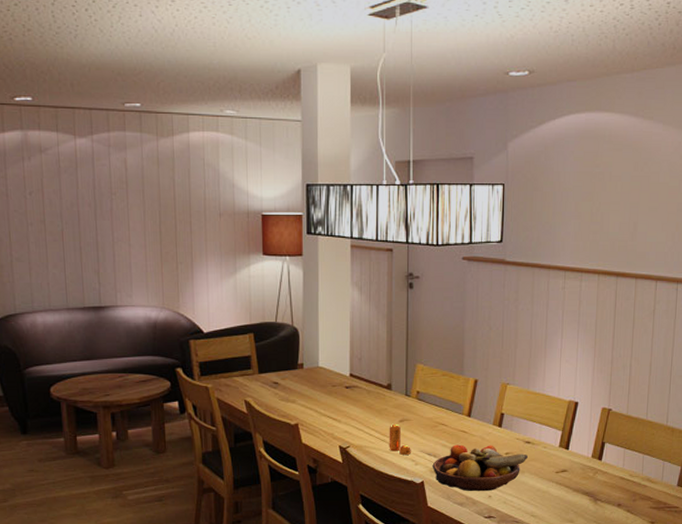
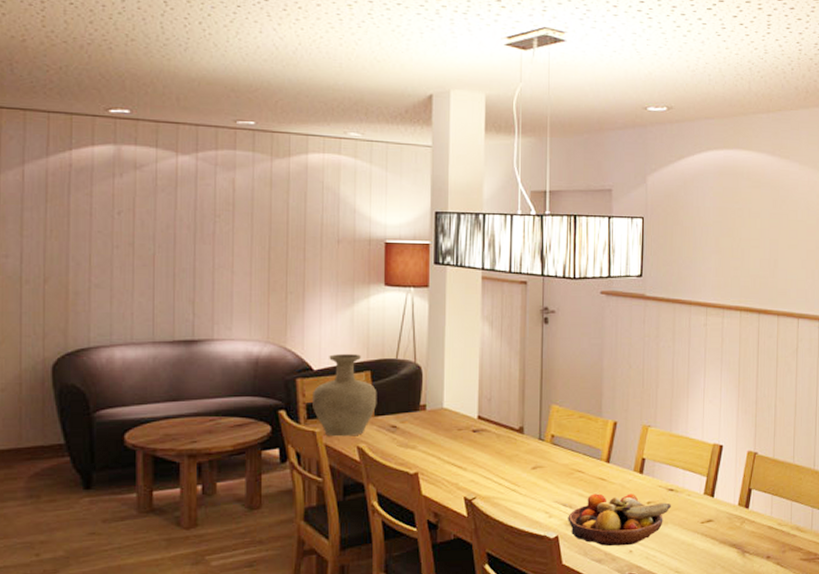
vase: none [204,317,260,392] -> present [312,353,377,437]
pepper shaker: present [389,423,411,455] -> none [520,471,545,506]

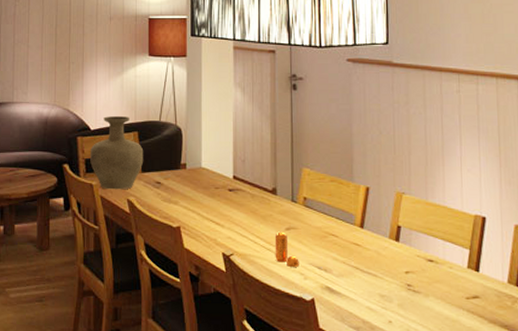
pepper shaker: none [520,471,545,506] -> present [274,231,299,267]
fruit bowl: present [568,493,671,546] -> none [323,258,431,316]

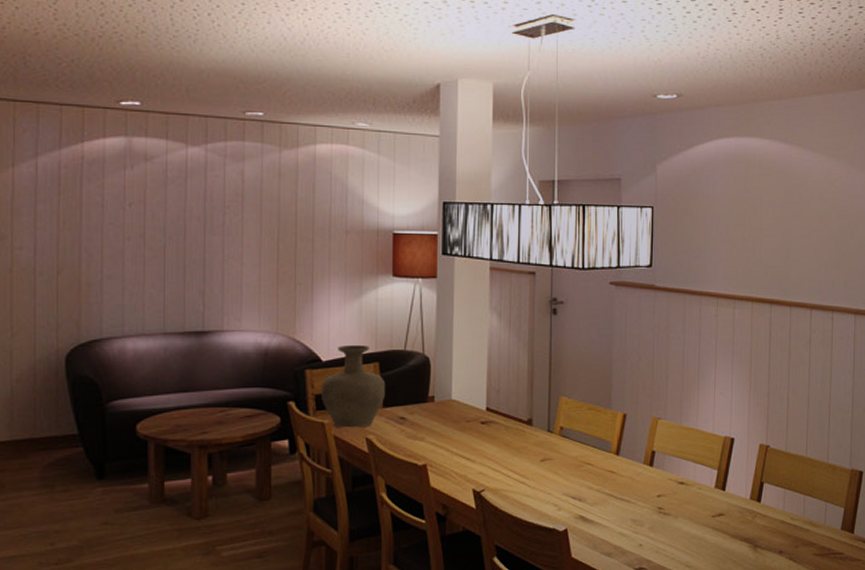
pepper shaker: present [274,231,299,267] -> none [528,463,554,499]

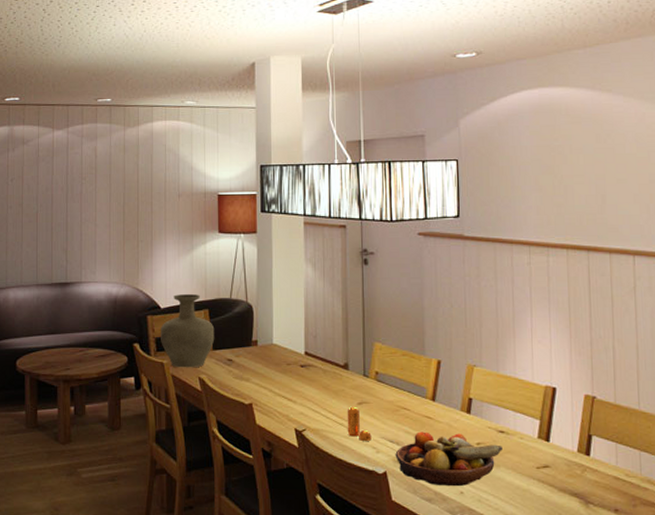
pepper shaker: none [528,463,554,499] -> present [347,406,372,441]
fruit bowl: none [577,486,681,540] -> present [395,431,502,487]

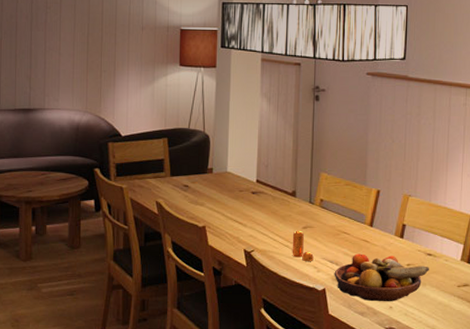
vase: present [161,293,215,368] -> none [121,122,173,193]

